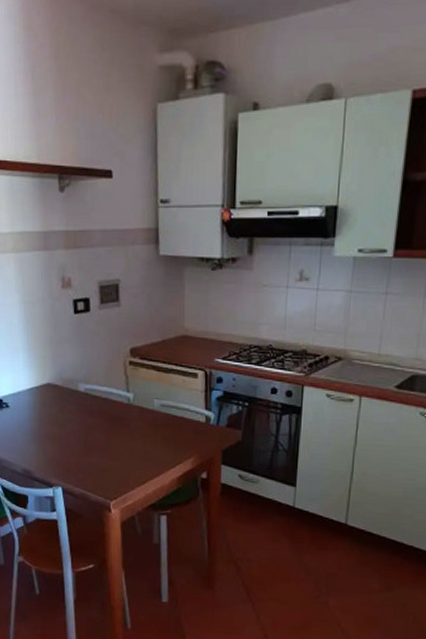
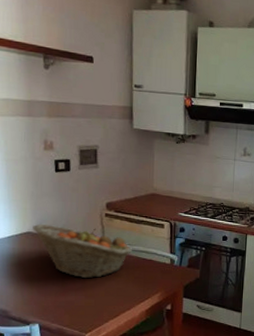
fruit basket: none [53,374,161,438] -> present [33,224,133,279]

